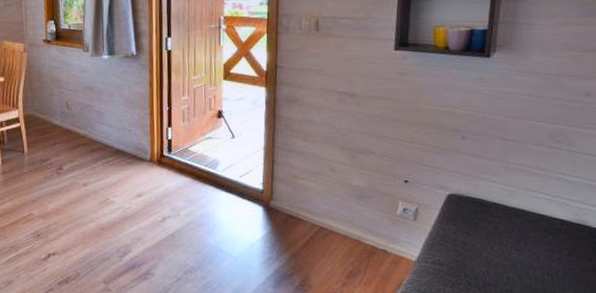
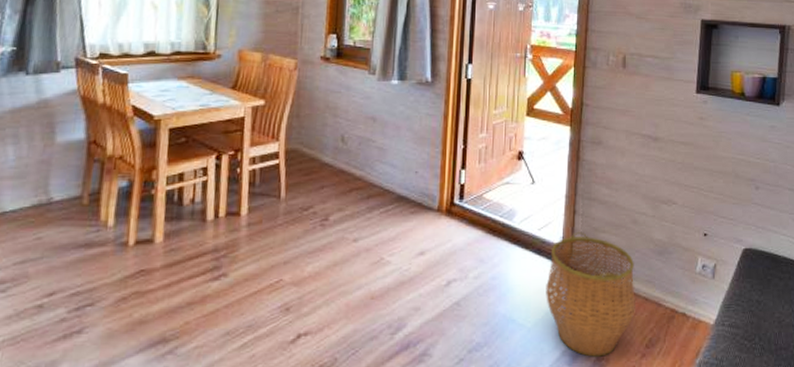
basket: none [249,178,335,283] -> present [546,231,635,357]

